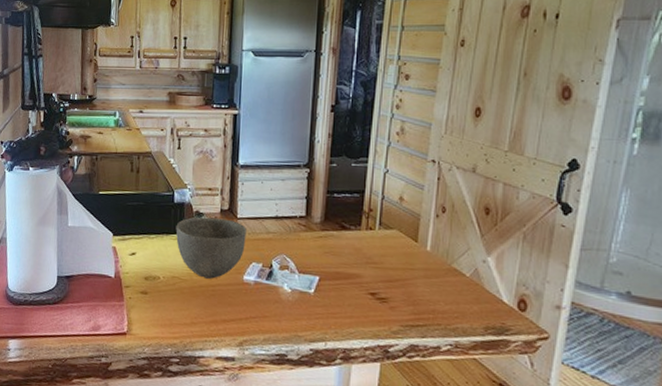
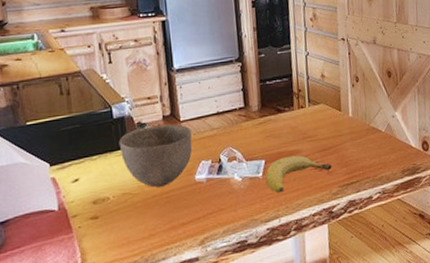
fruit: none [316,278,396,316] -> present [265,155,332,194]

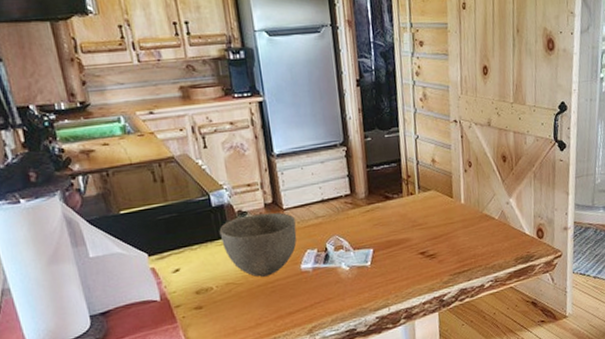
fruit: present [265,155,332,194] -> none [373,243,443,282]

